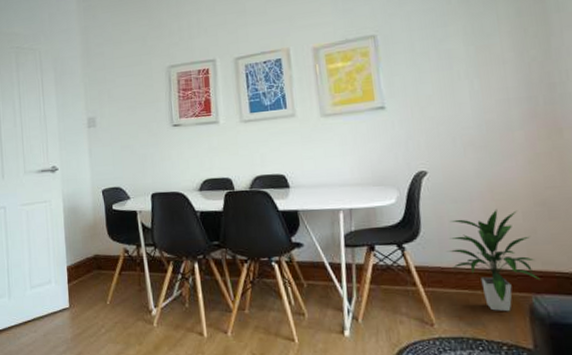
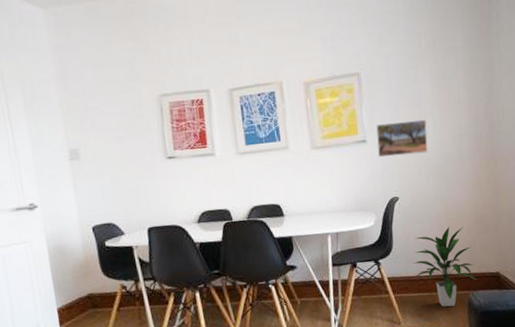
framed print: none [397,82,464,126] -> present [376,119,428,158]

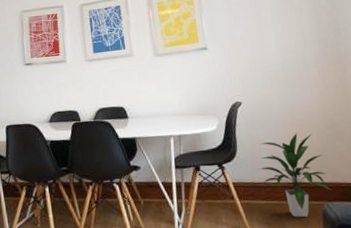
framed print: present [376,119,428,158] -> none [216,27,271,64]

